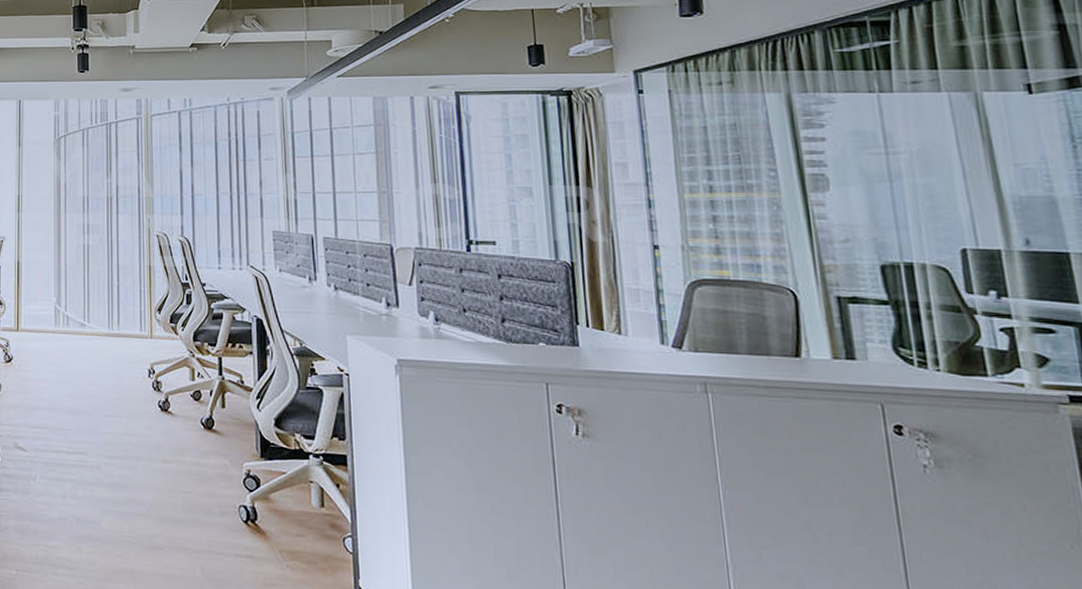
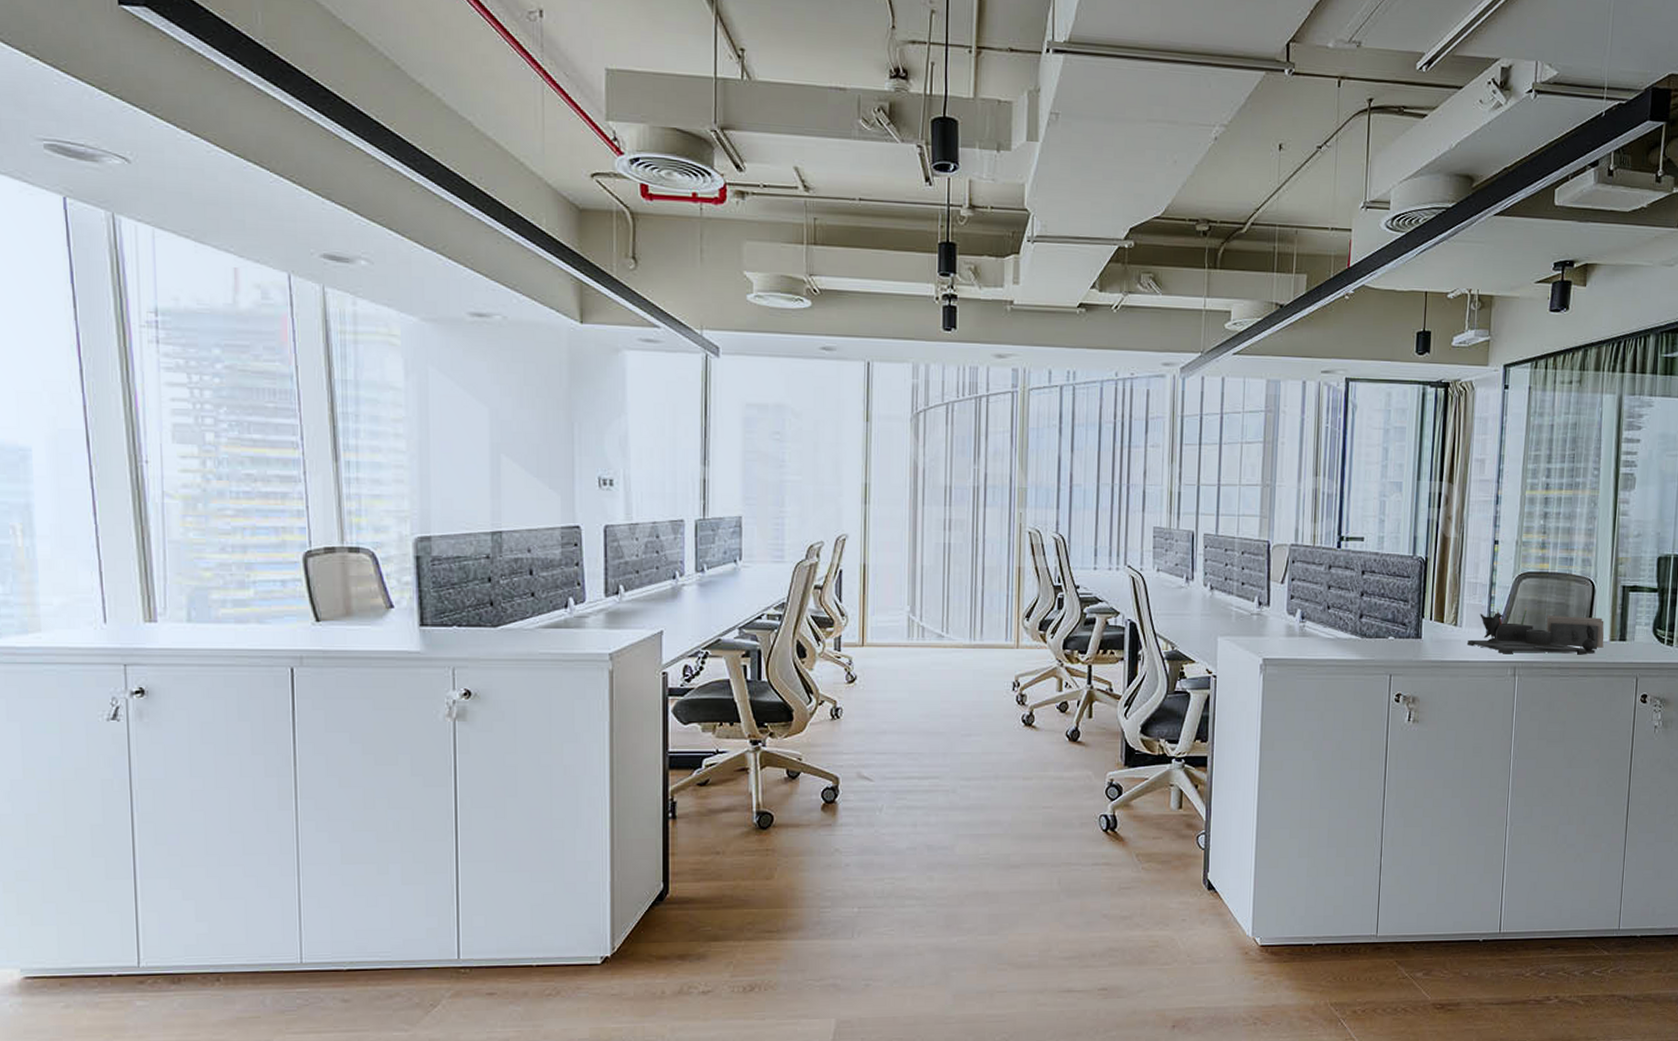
desk organizer: none [637,317,825,374] -> present [1466,607,1604,655]

